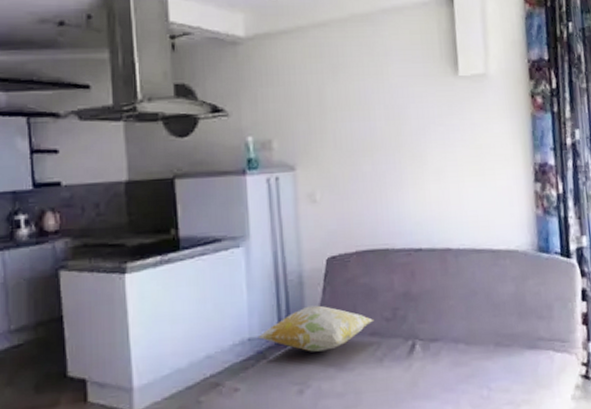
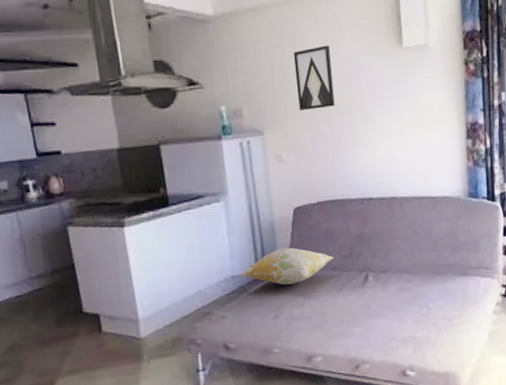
wall art: none [332,71,379,145] -> present [293,45,335,111]

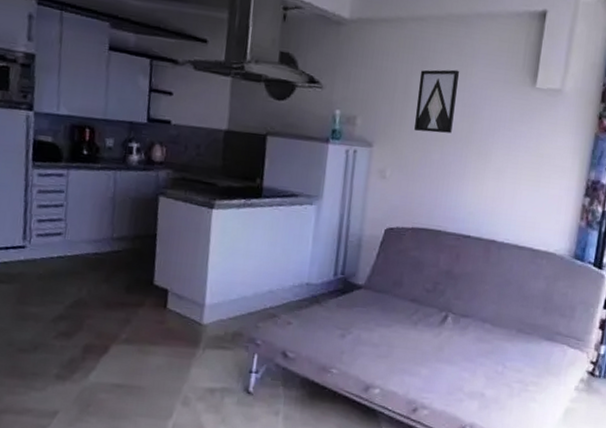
decorative pillow: present [239,247,335,285] -> none [314,266,417,307]

